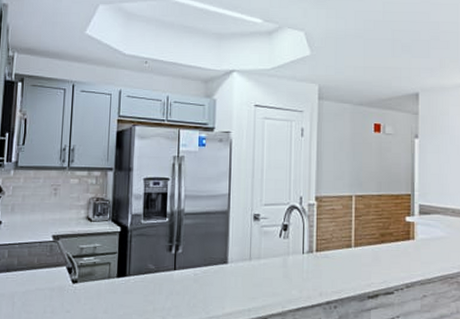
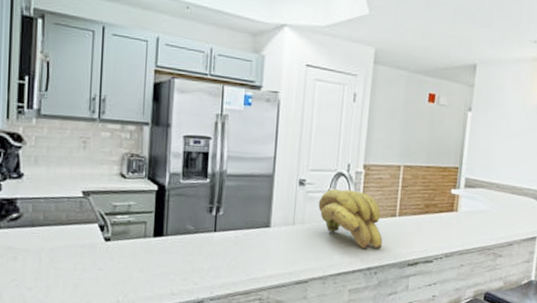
banana bunch: none [273,222,340,282] -> present [318,189,383,249]

